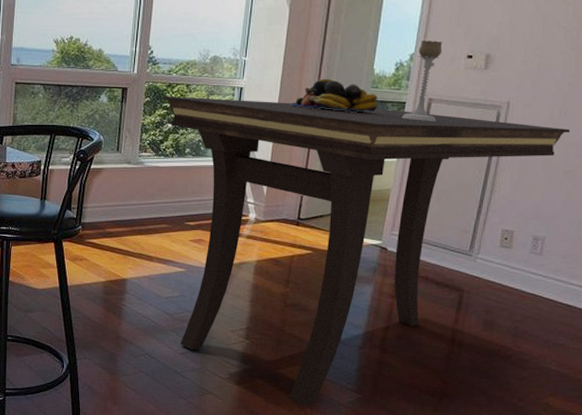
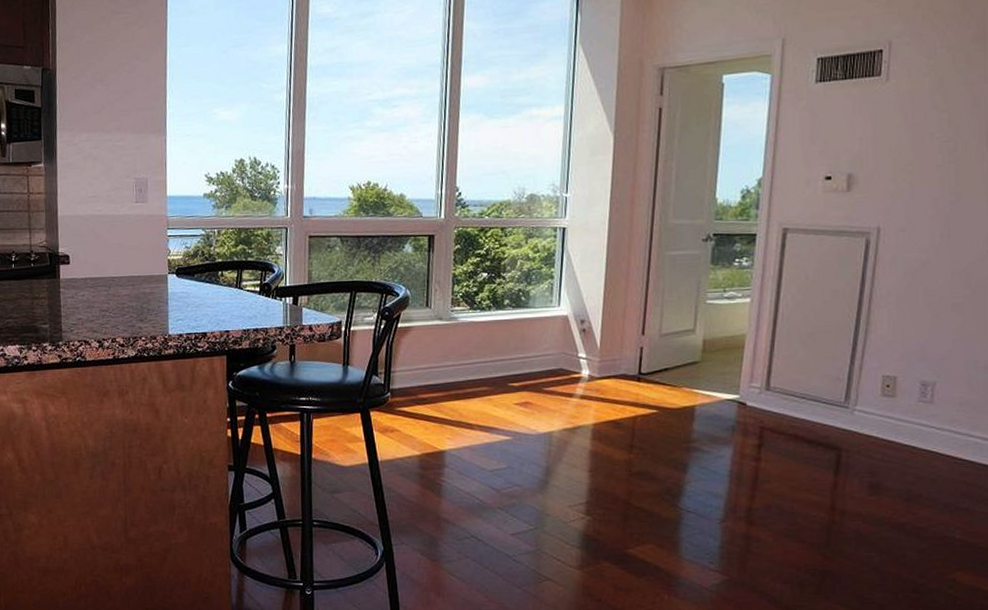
dining table: present [163,96,571,406] -> none [475,241,956,591]
fruit bowl: present [289,78,378,113] -> none [620,212,724,250]
candle holder: present [401,41,443,122] -> none [752,162,795,256]

